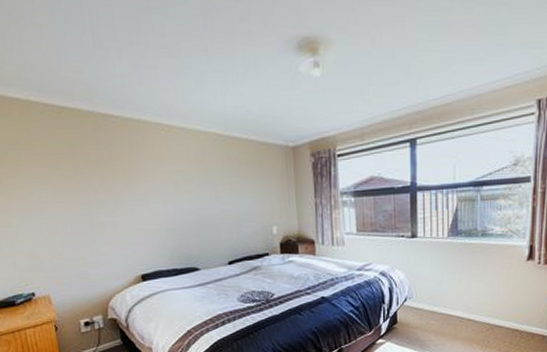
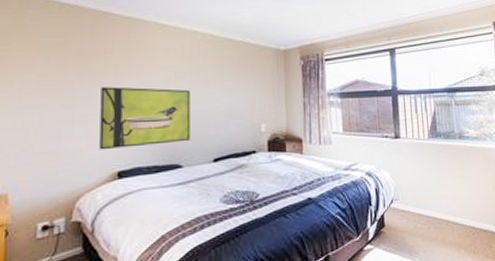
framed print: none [113,193,205,256] -> present [99,87,190,150]

